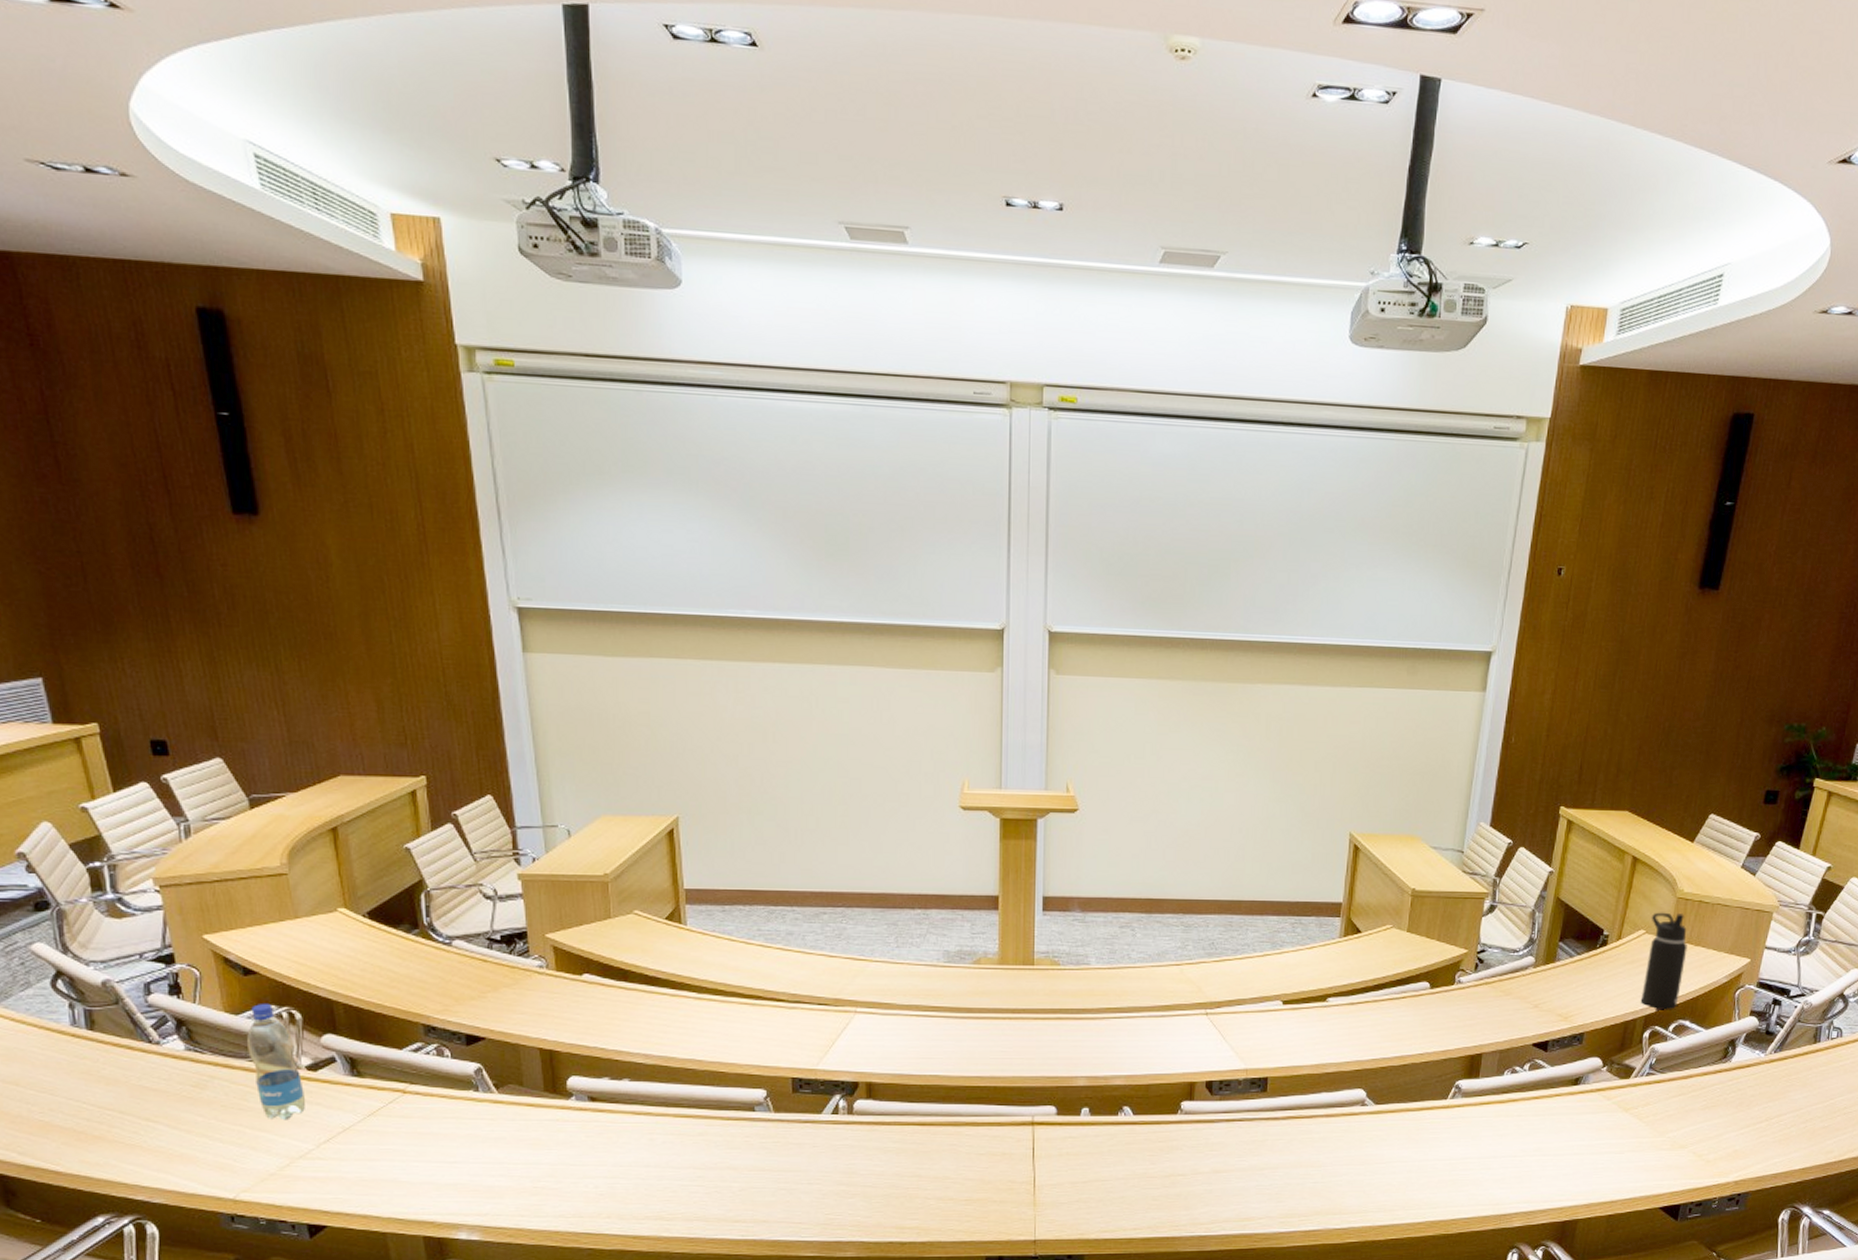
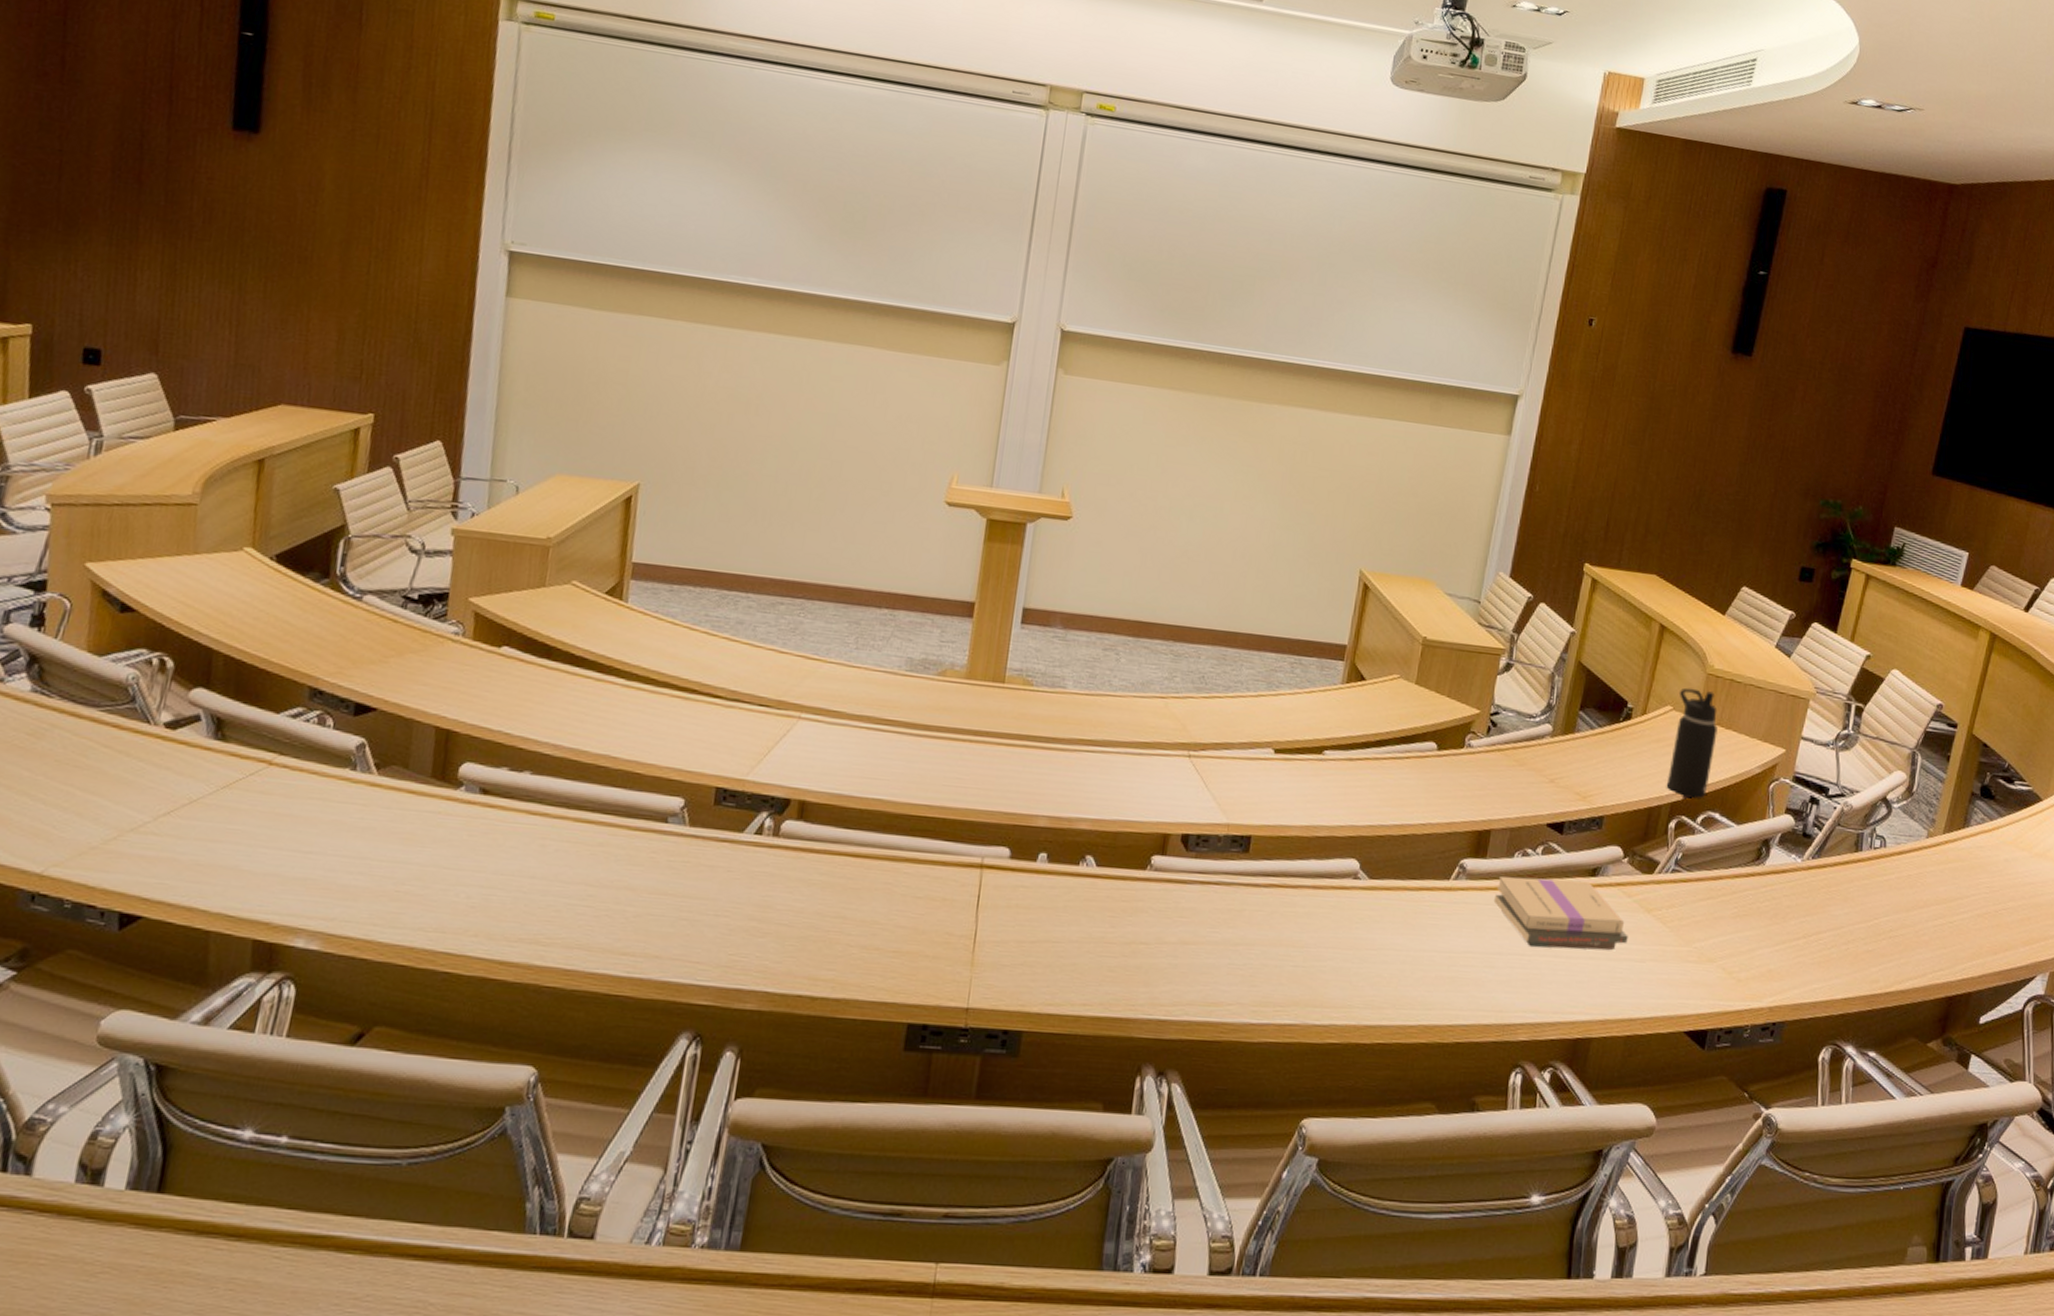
bottle: present [246,1004,305,1121] -> none [101,646,157,785]
books: none [1487,1090,1608,1150] -> present [1493,876,1628,950]

